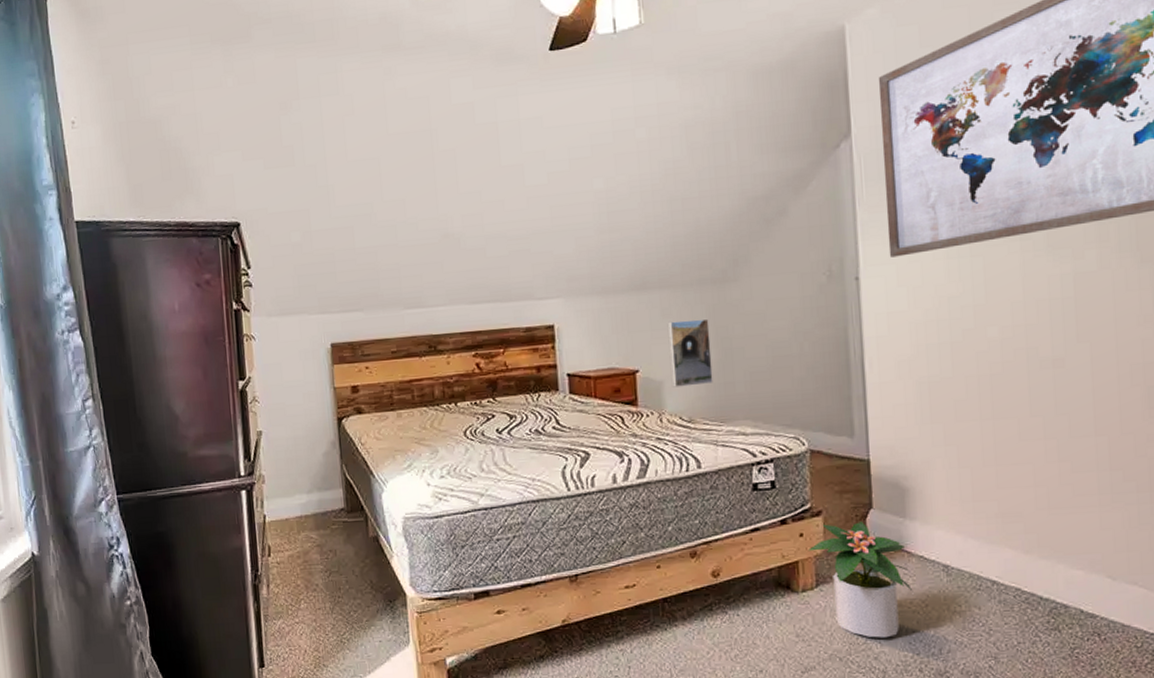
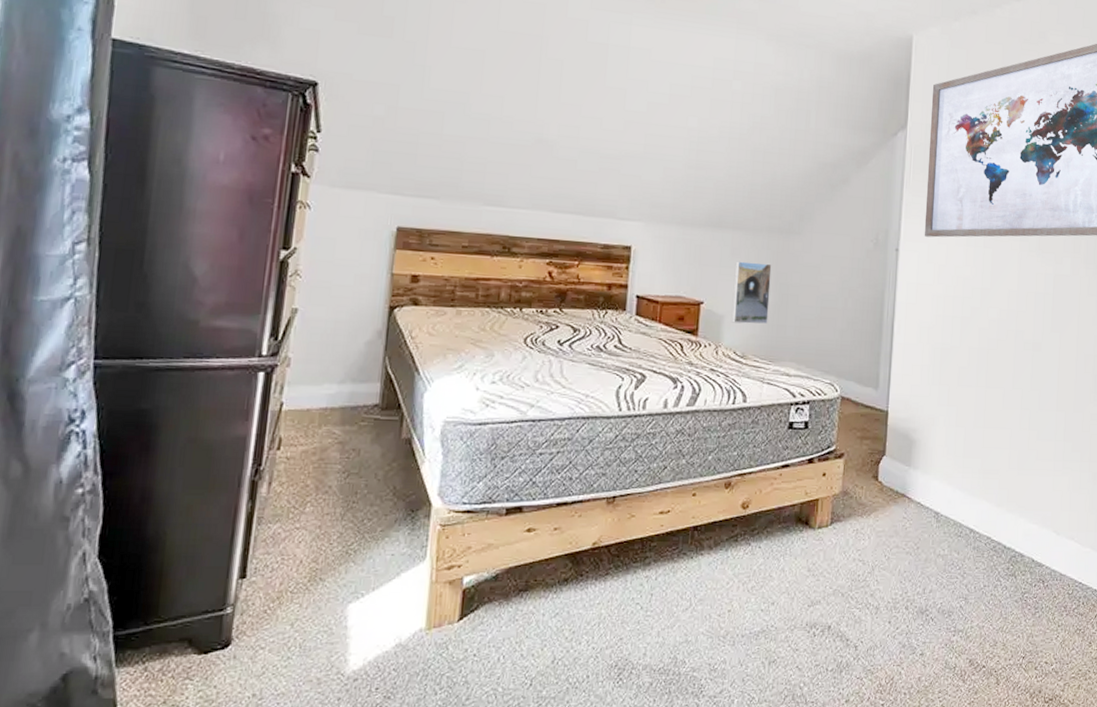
potted plant: present [807,522,913,638] -> none [827,466,909,576]

